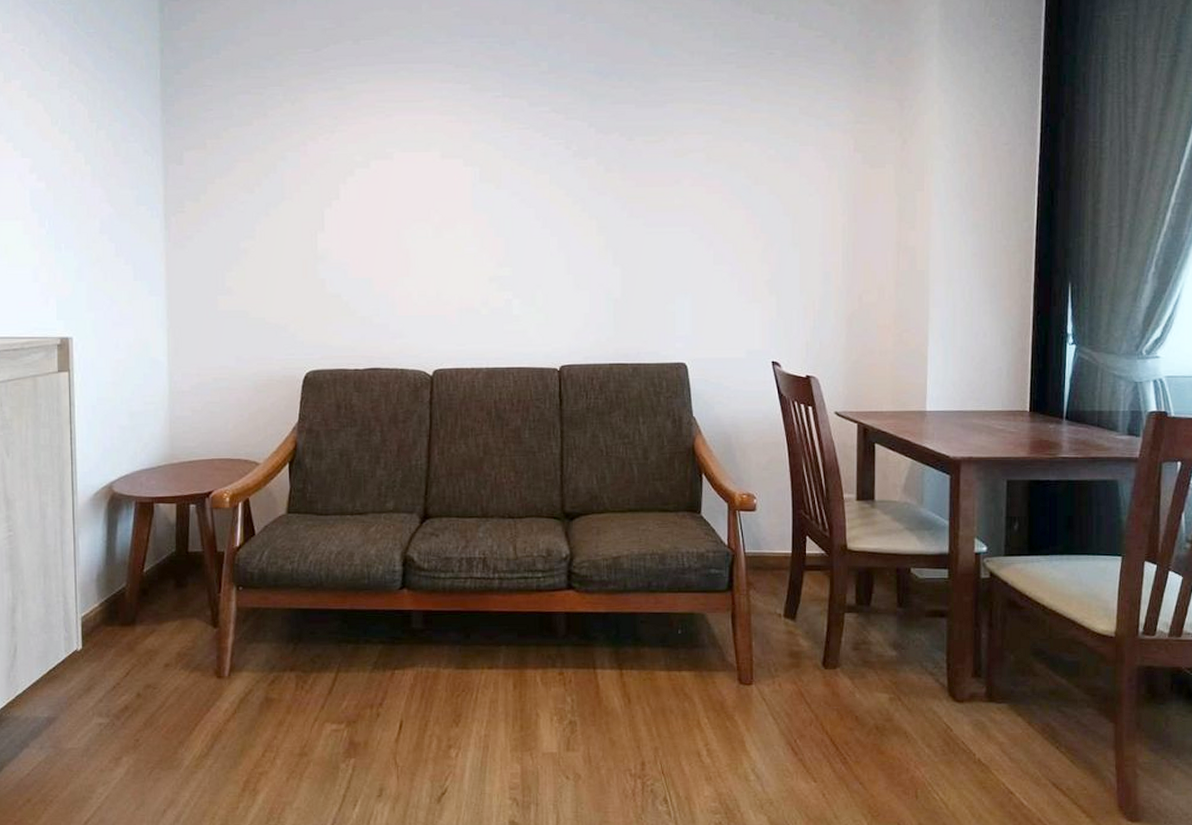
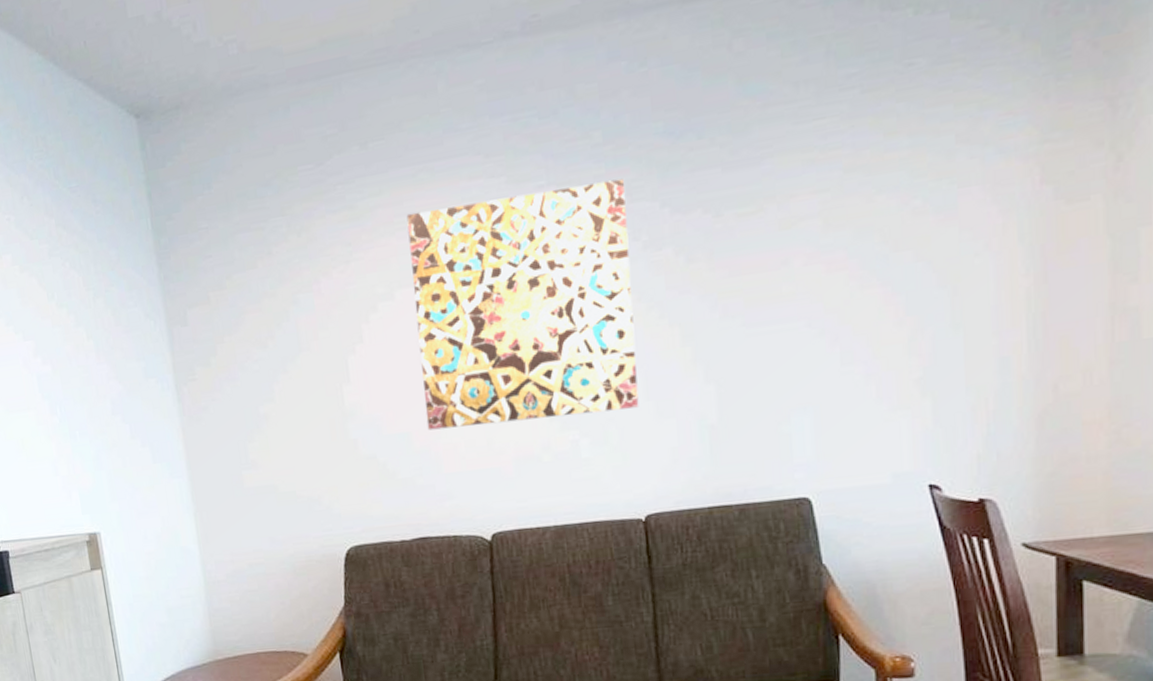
wall art: none [386,100,563,279] -> present [406,178,639,431]

